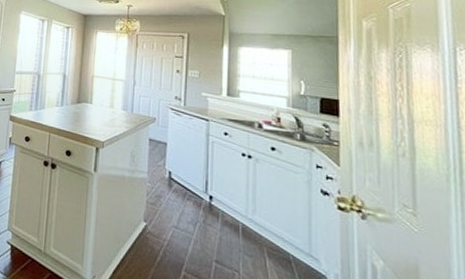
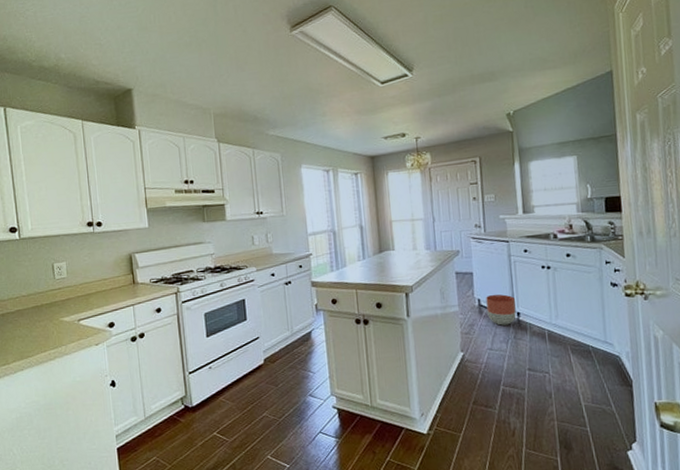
planter: none [177,170,208,207] -> present [486,294,516,326]

